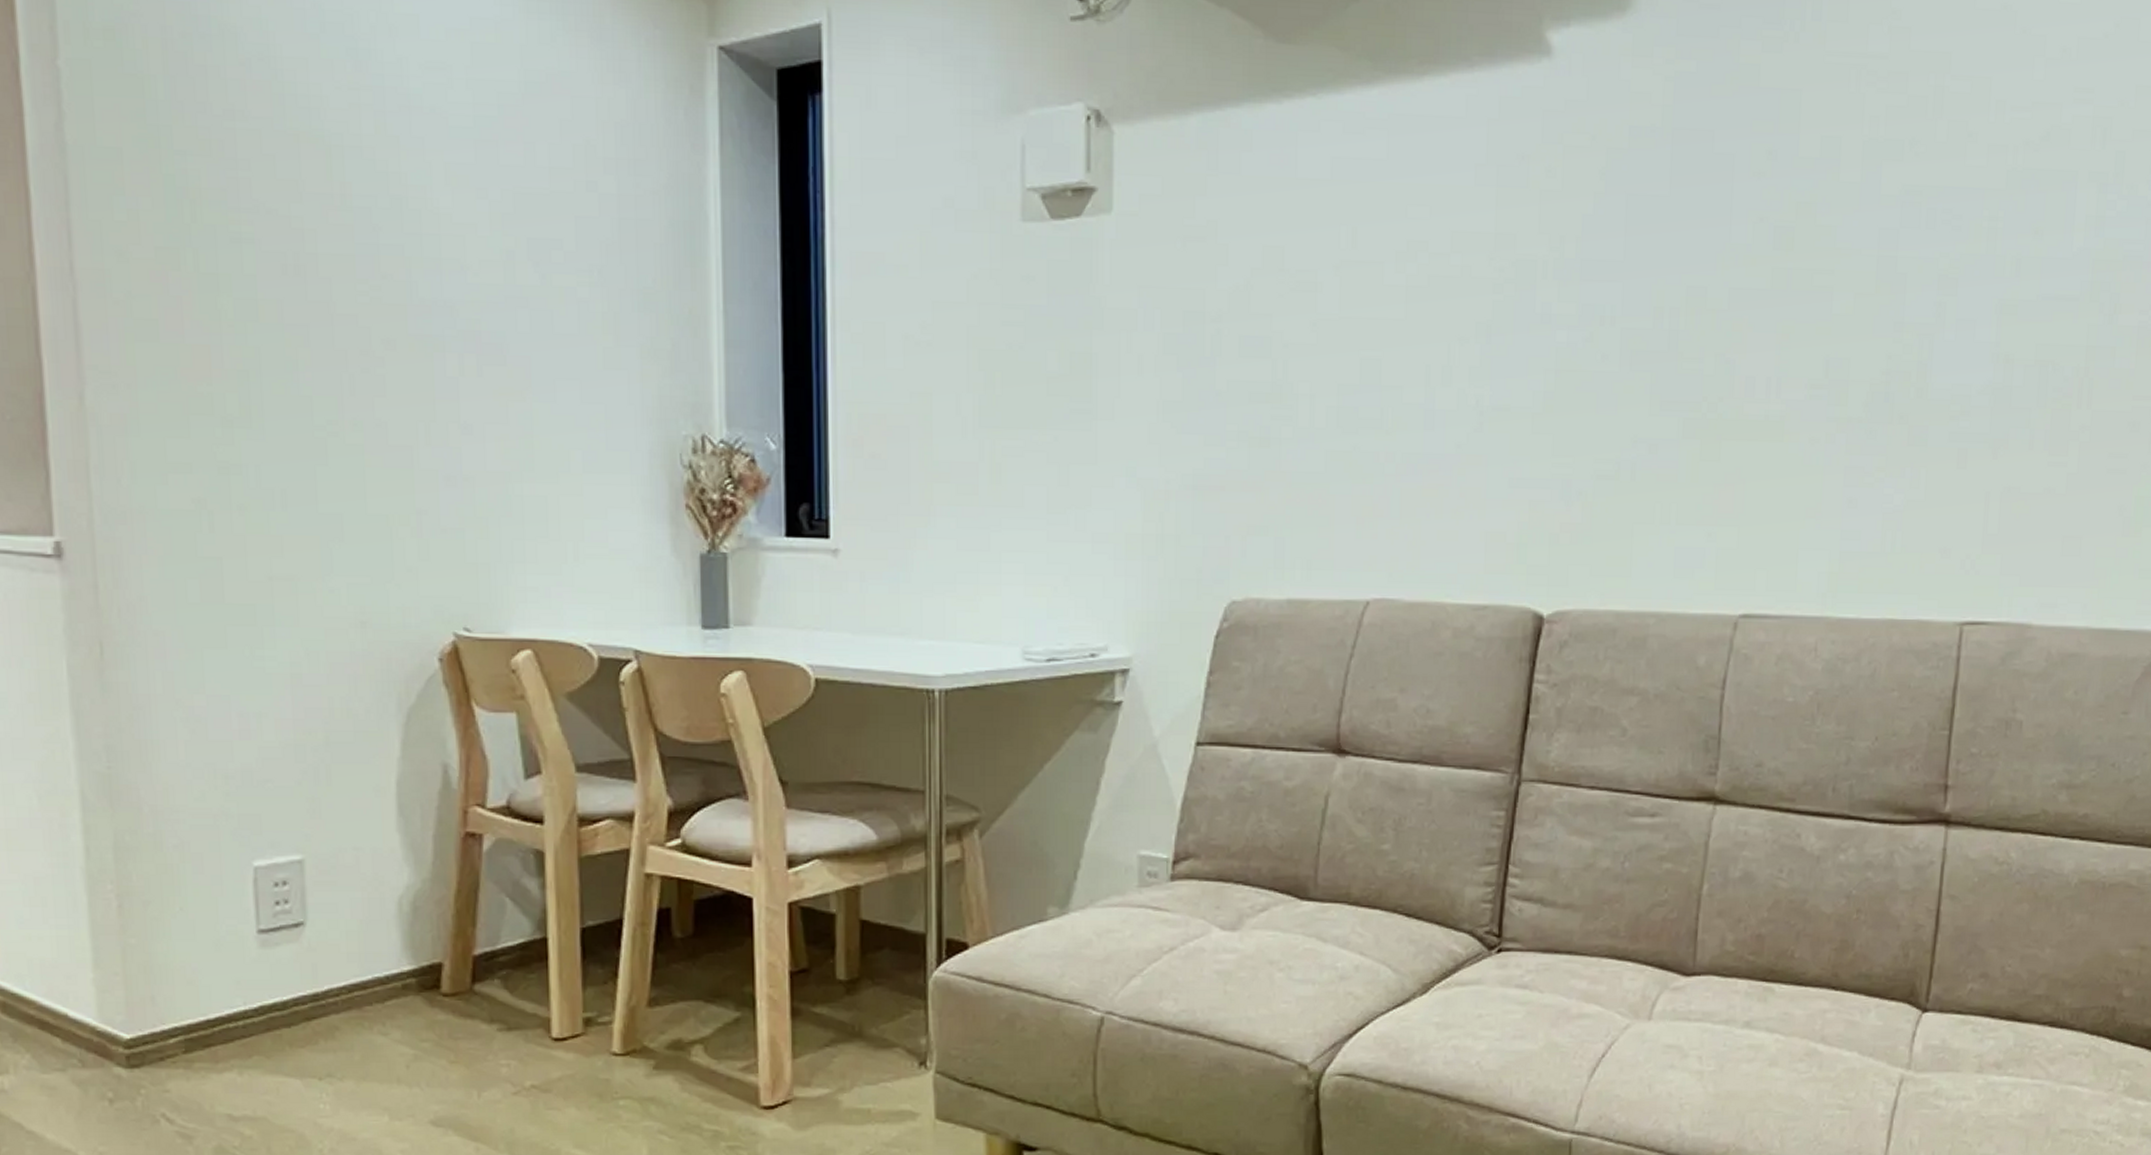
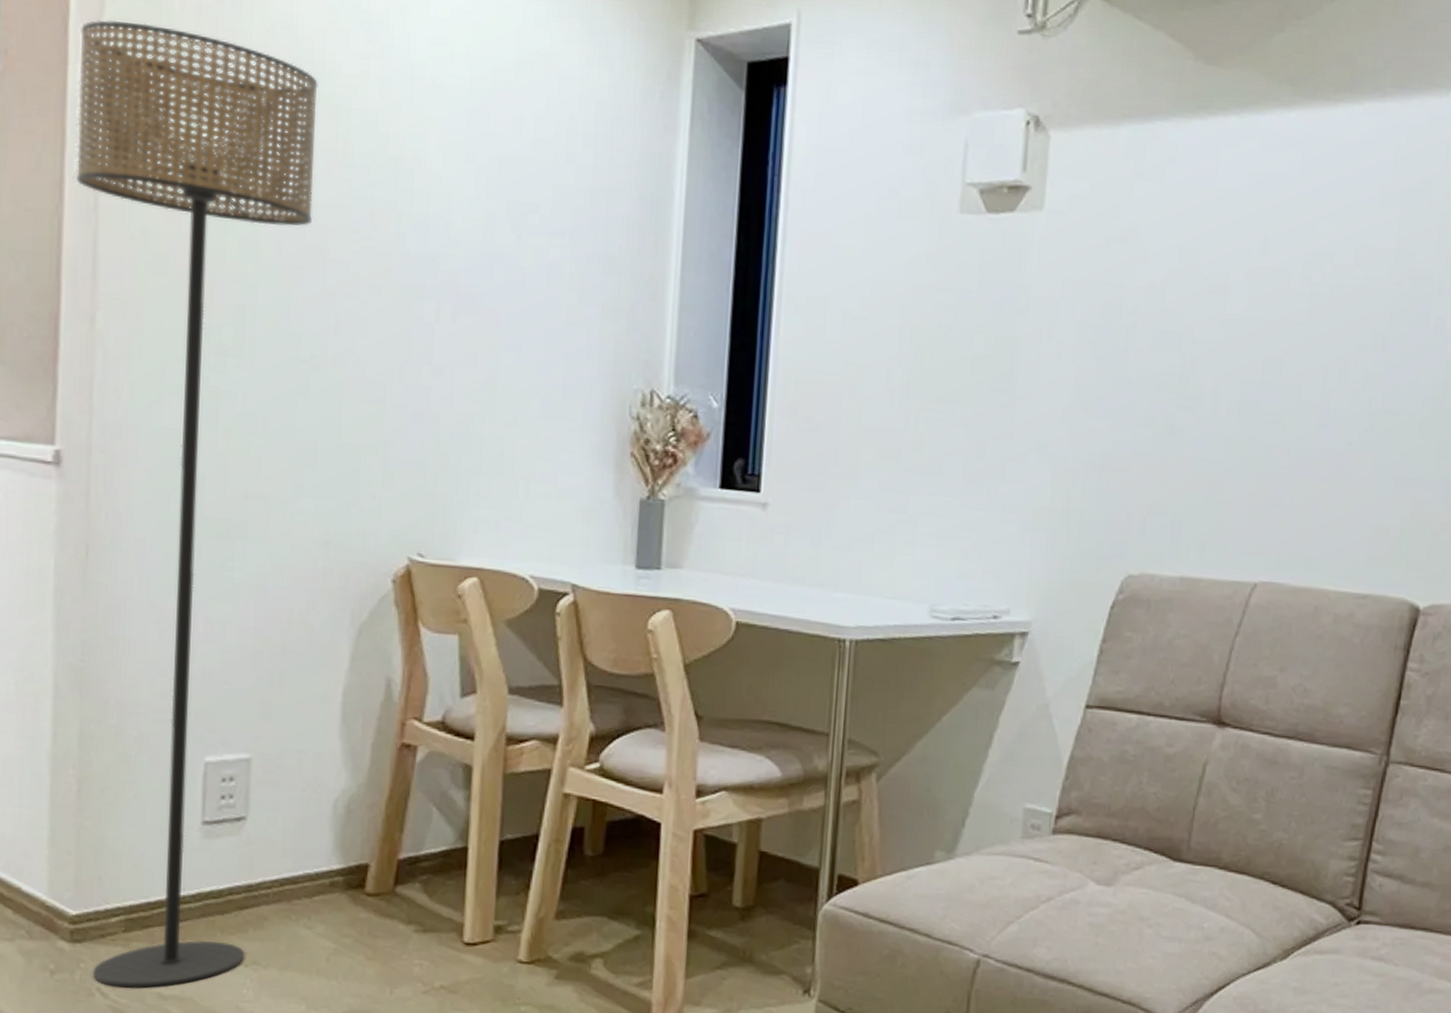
floor lamp: none [34,62,318,1111] -> present [76,20,318,988]

